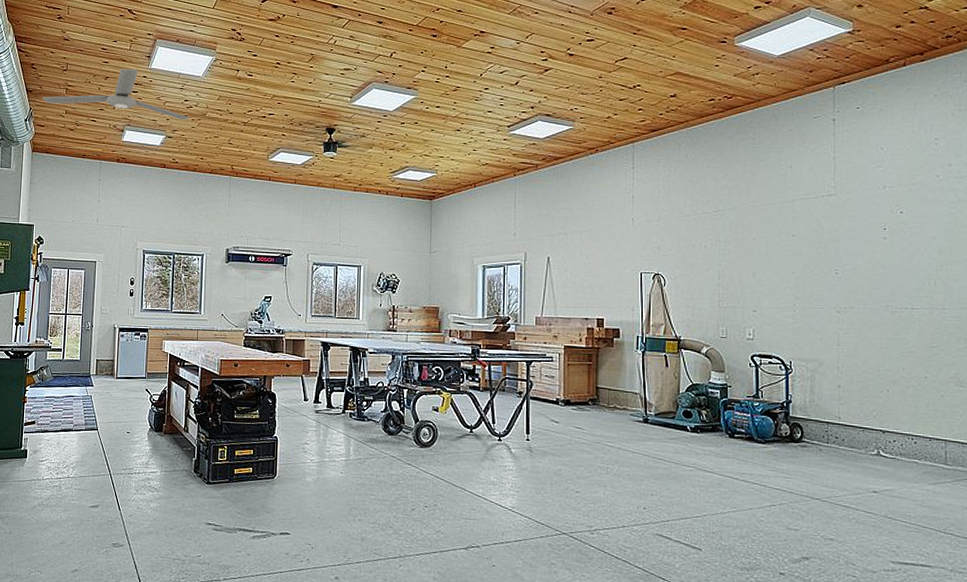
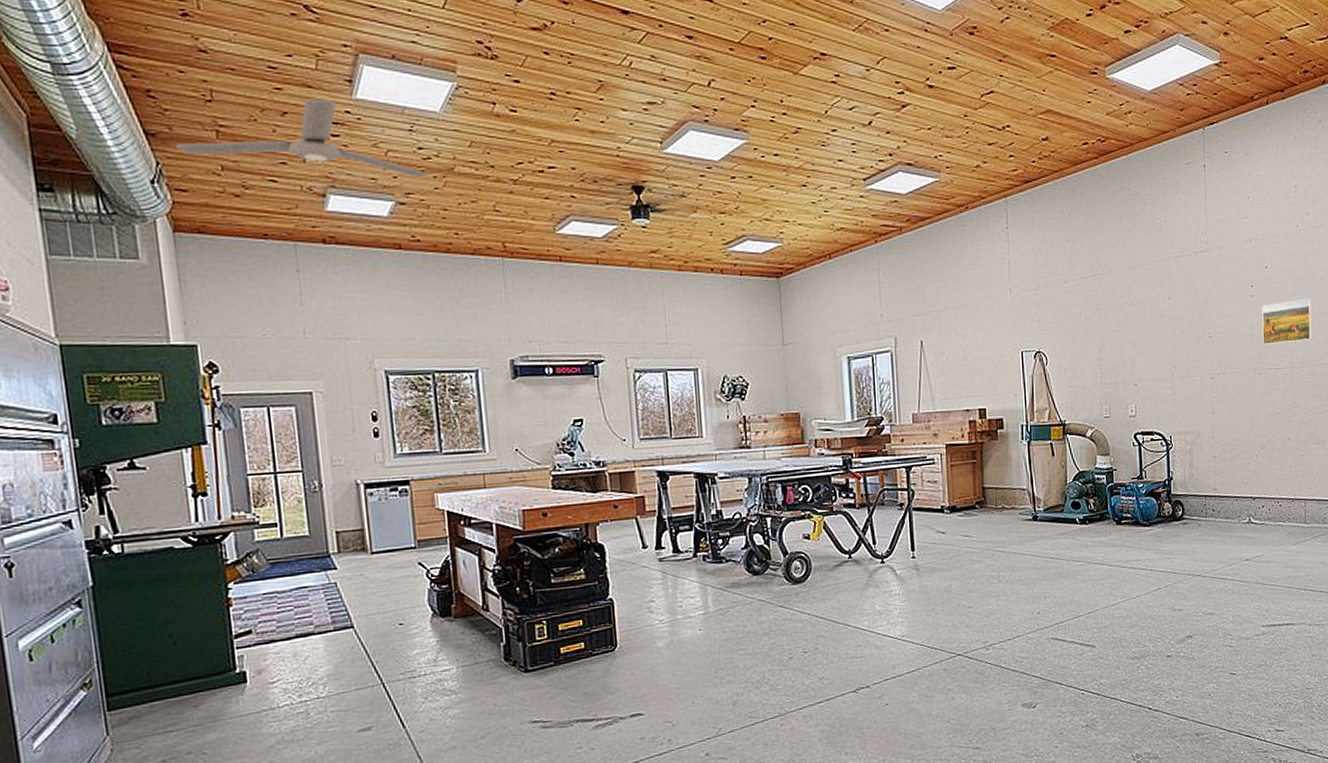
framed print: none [896,244,956,285] -> present [1262,298,1313,345]

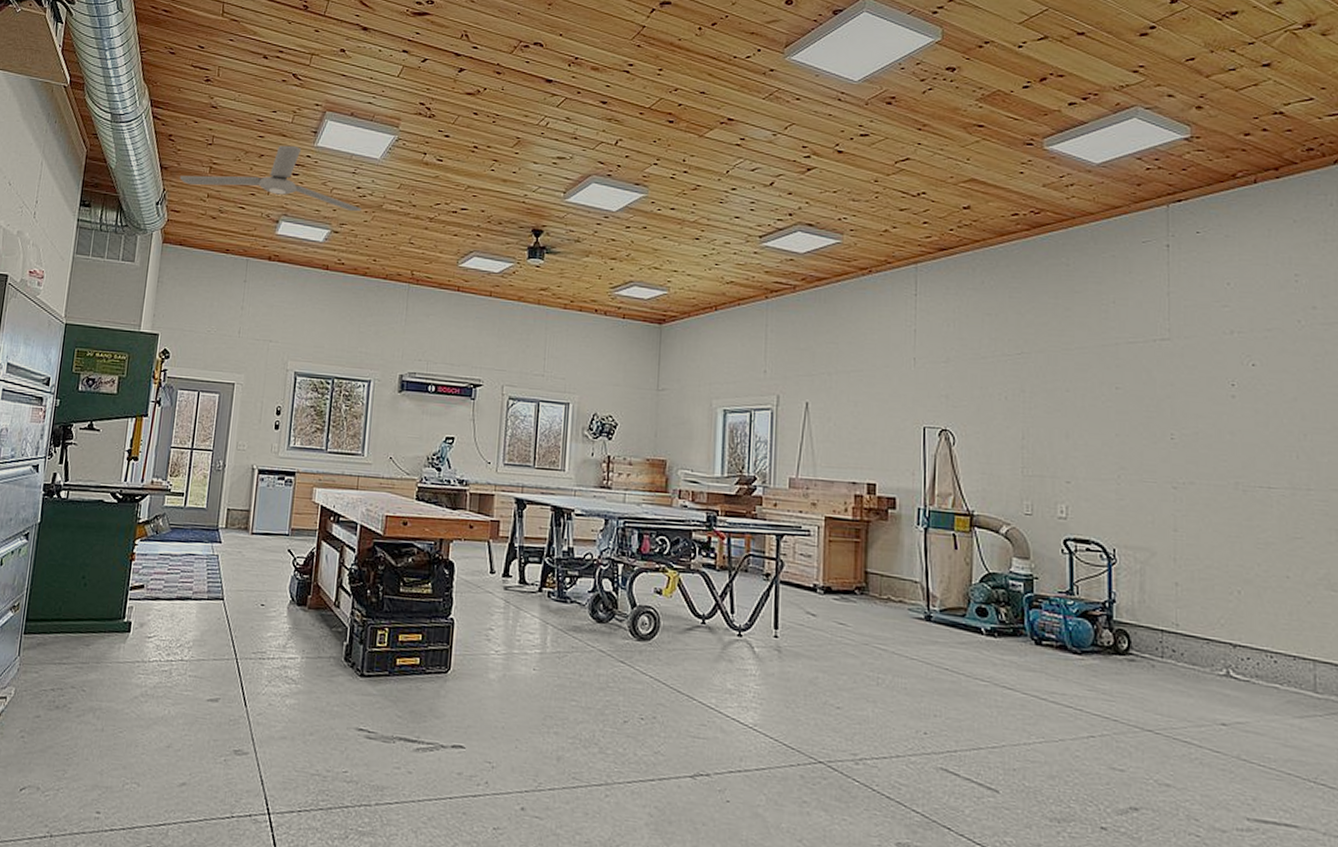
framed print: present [1262,298,1313,345] -> none [1248,407,1324,459]

